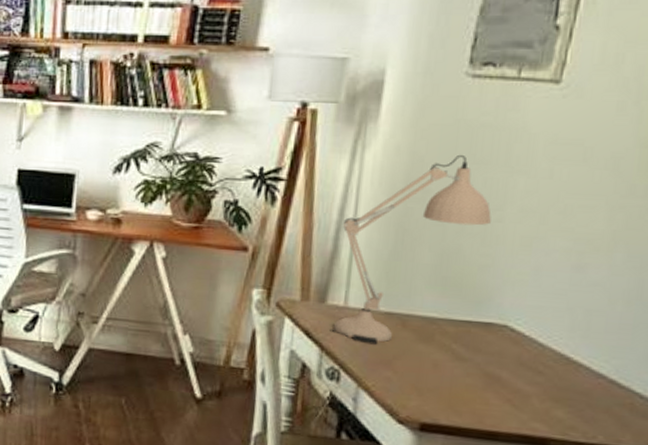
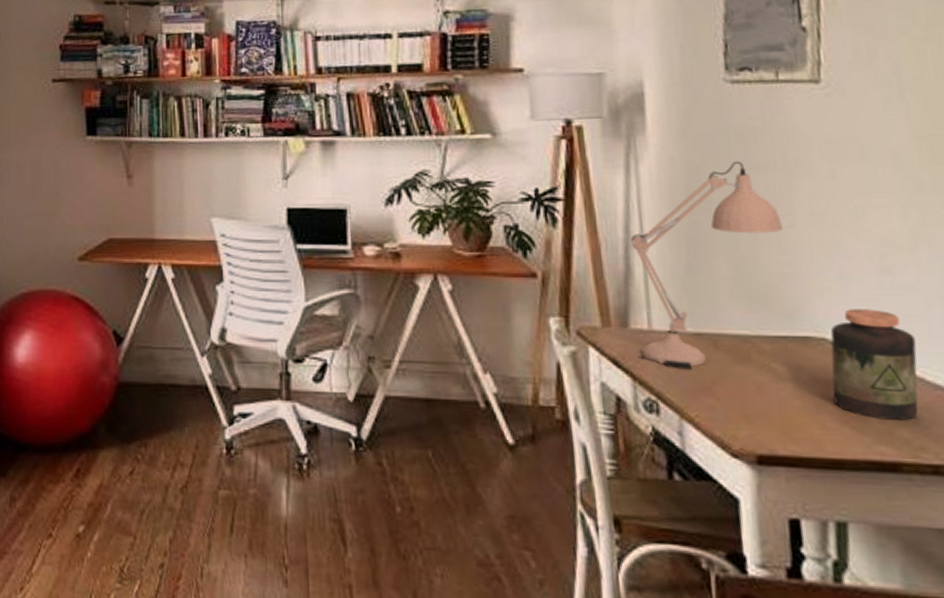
jar: none [501,301,591,403] -> present [830,309,919,420]

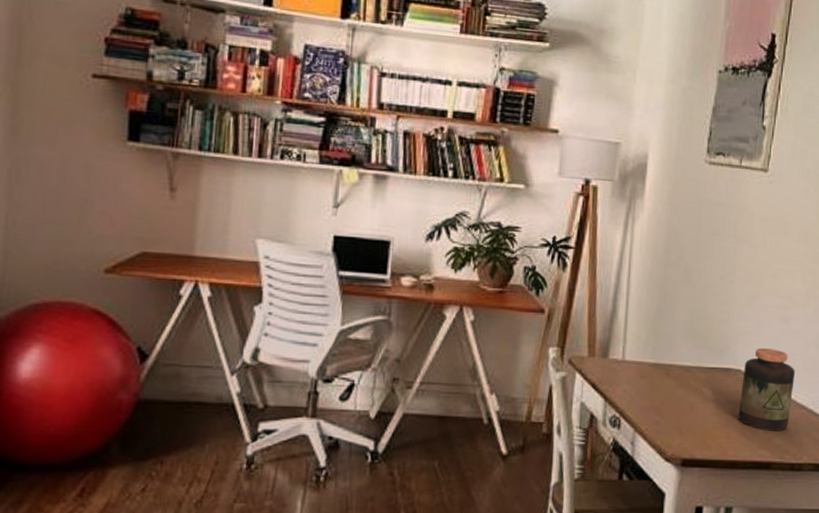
desk lamp: present [630,161,783,370] -> none [611,227,726,393]

